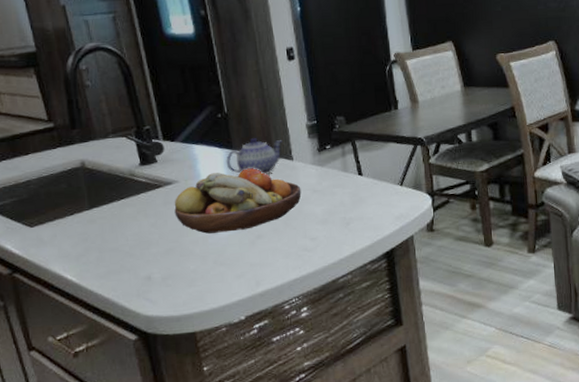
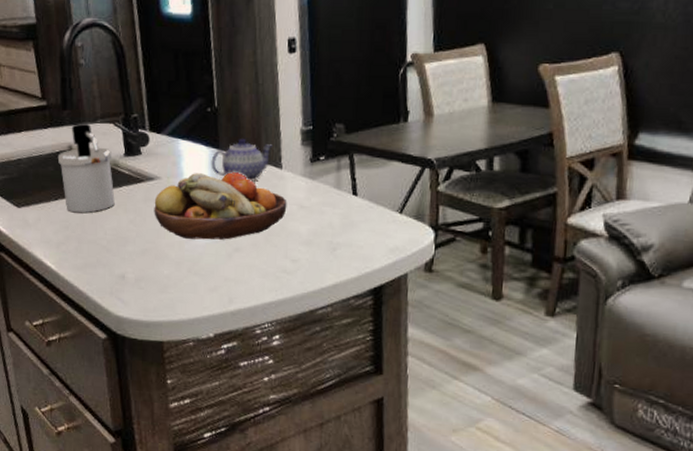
soap dispenser: none [69,139,134,224] -> present [57,123,115,213]

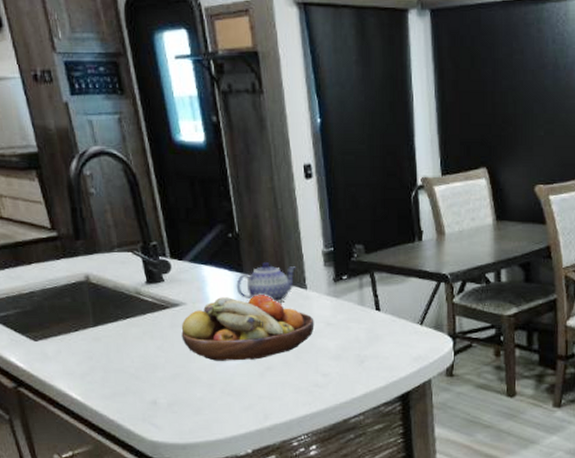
soap dispenser: present [57,123,115,213] -> none [74,252,140,342]

